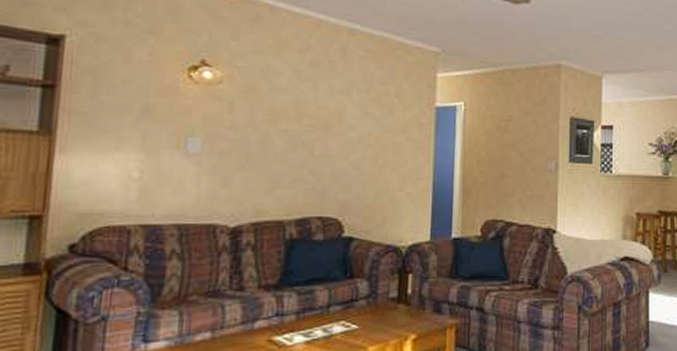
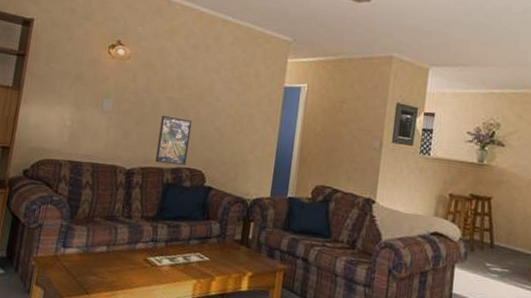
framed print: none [272,153,319,215] -> present [155,115,192,166]

